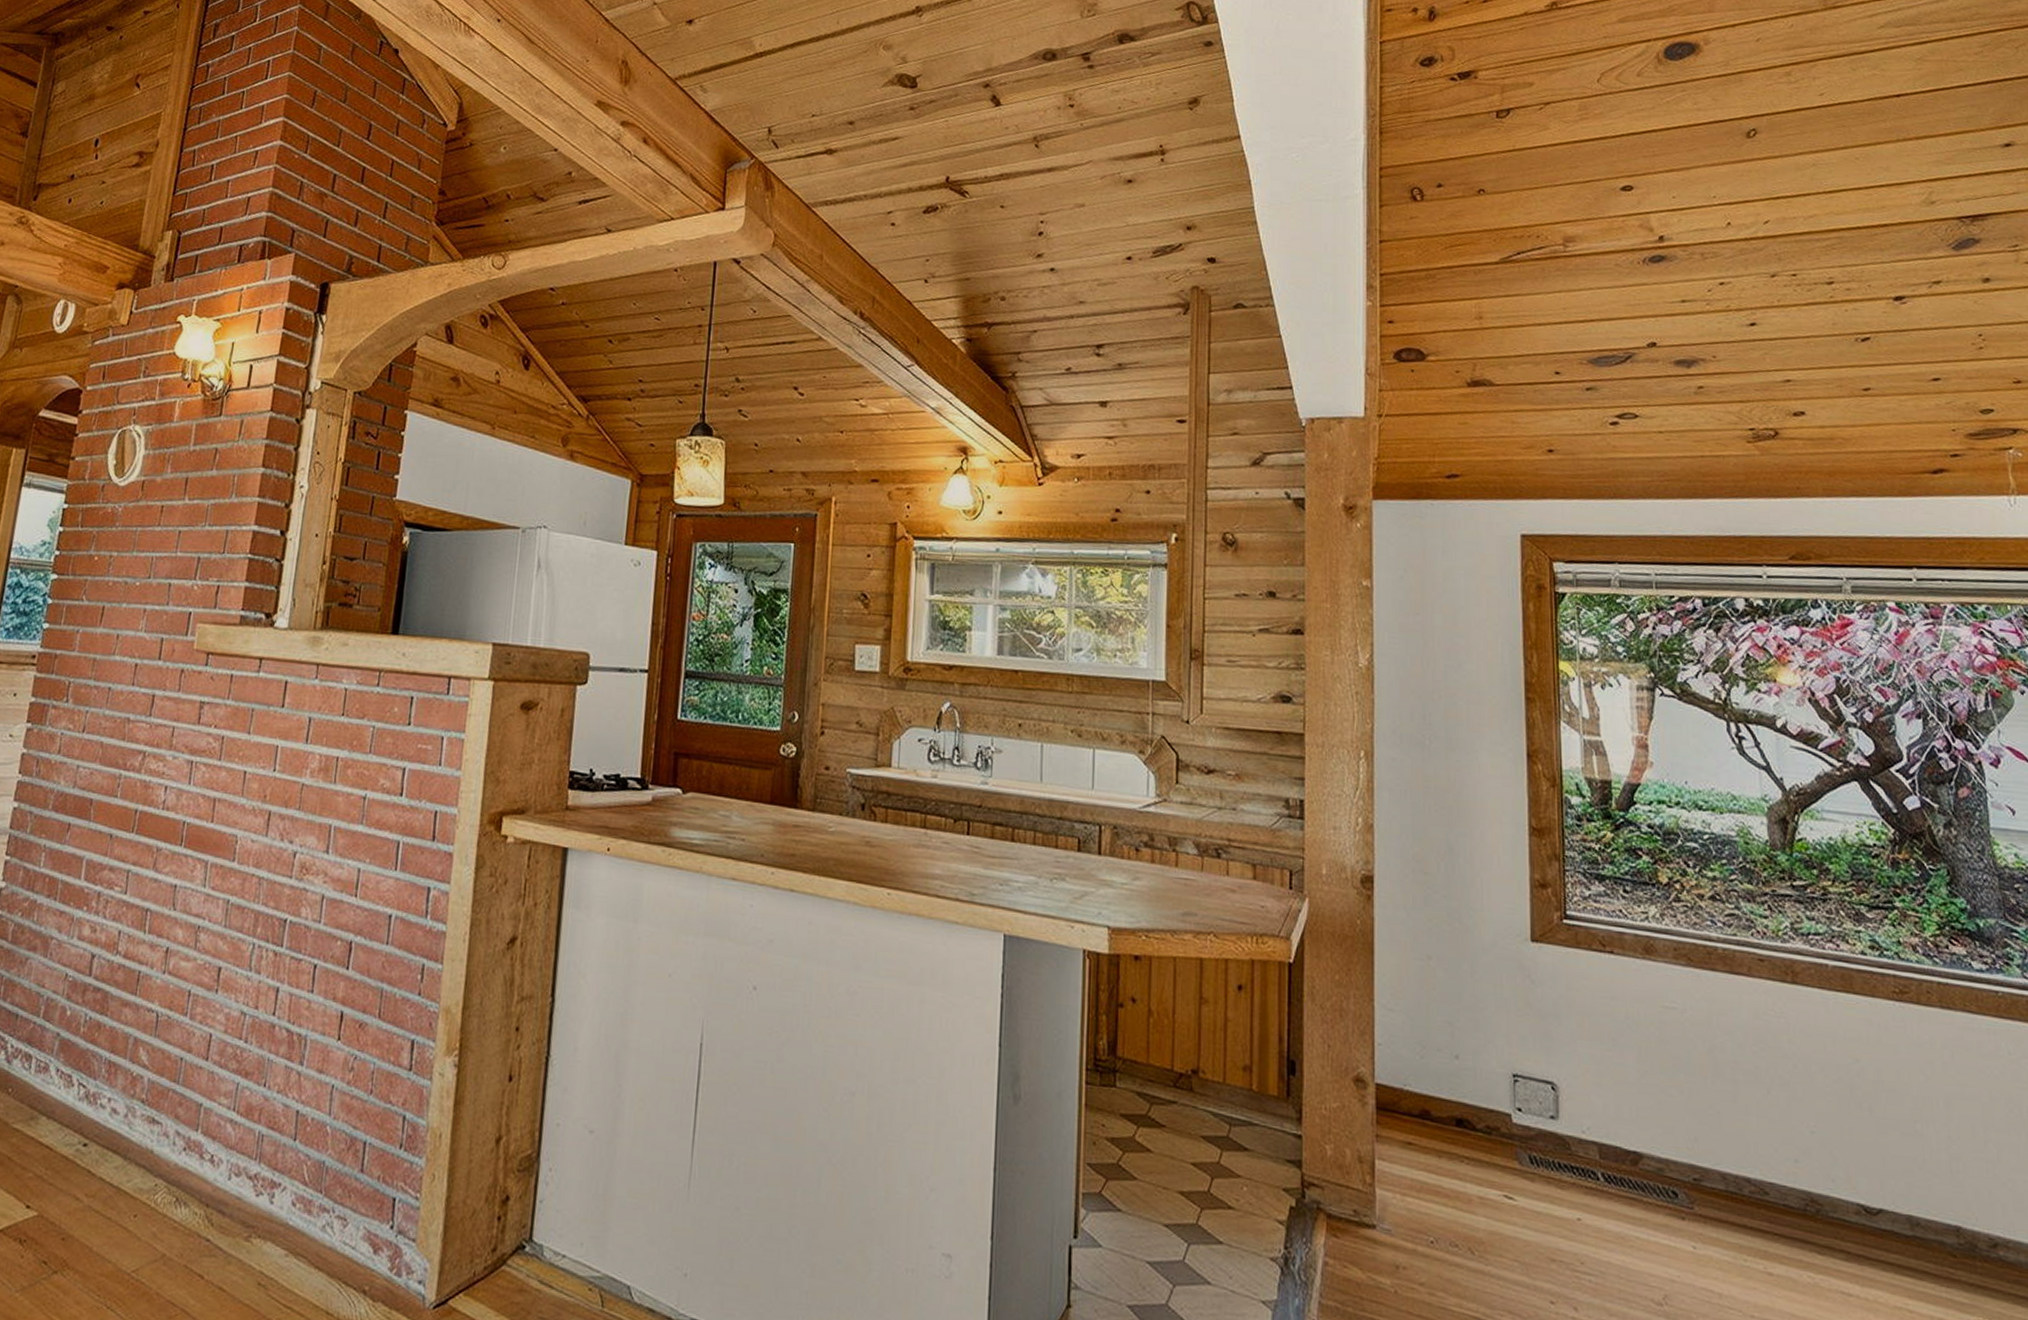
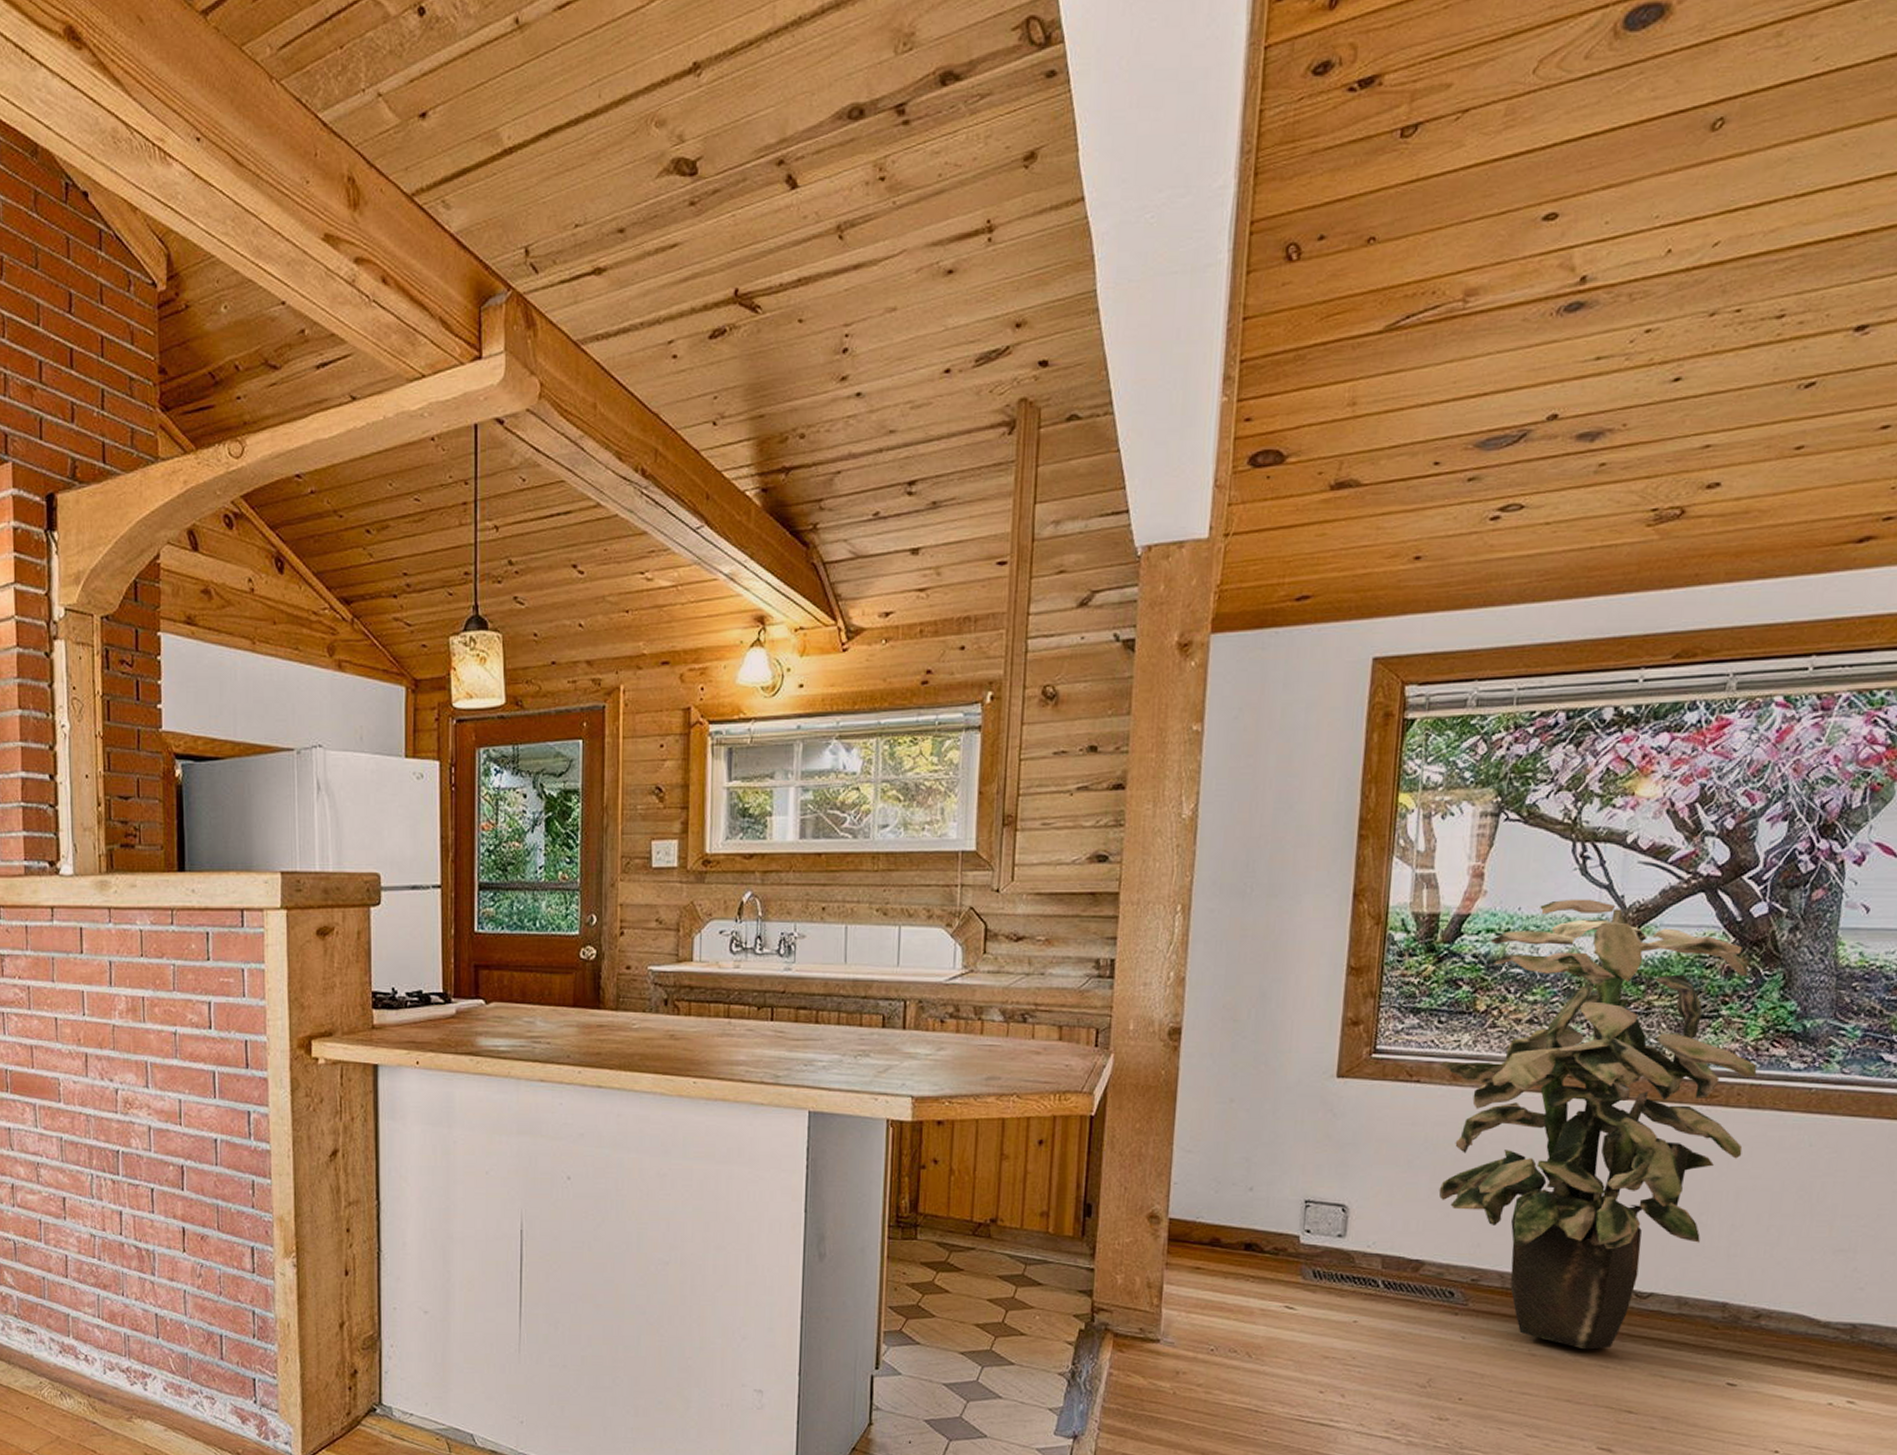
indoor plant: none [1630,777,1944,1272] -> present [1438,899,1757,1350]

